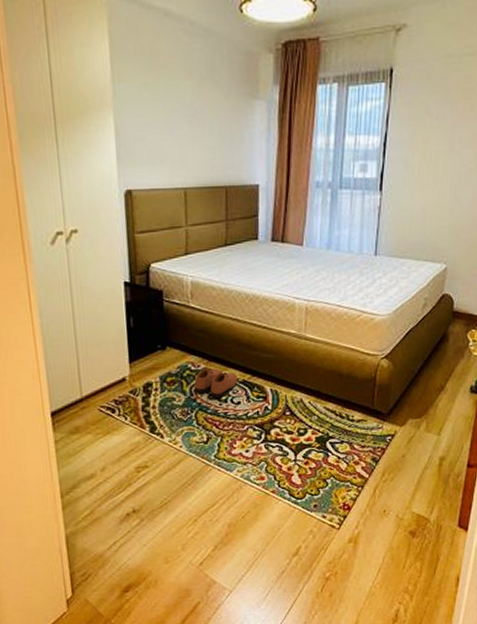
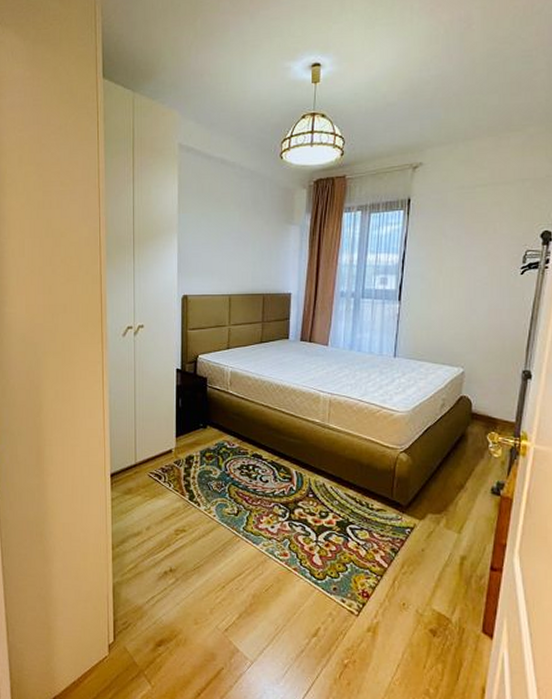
shoe: present [194,368,239,399] -> none [229,448,268,476]

